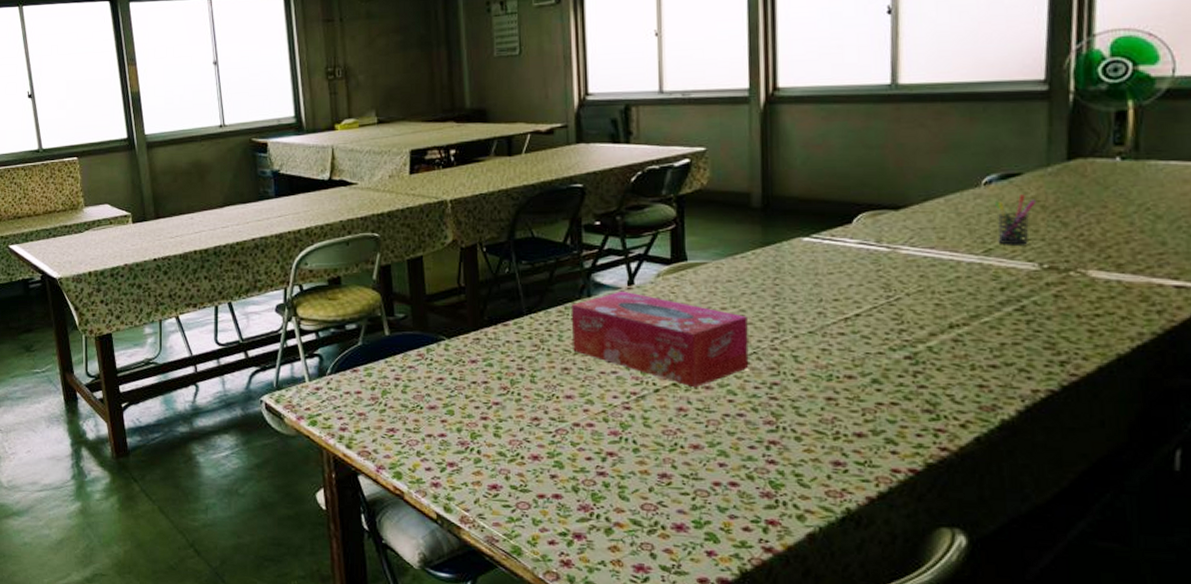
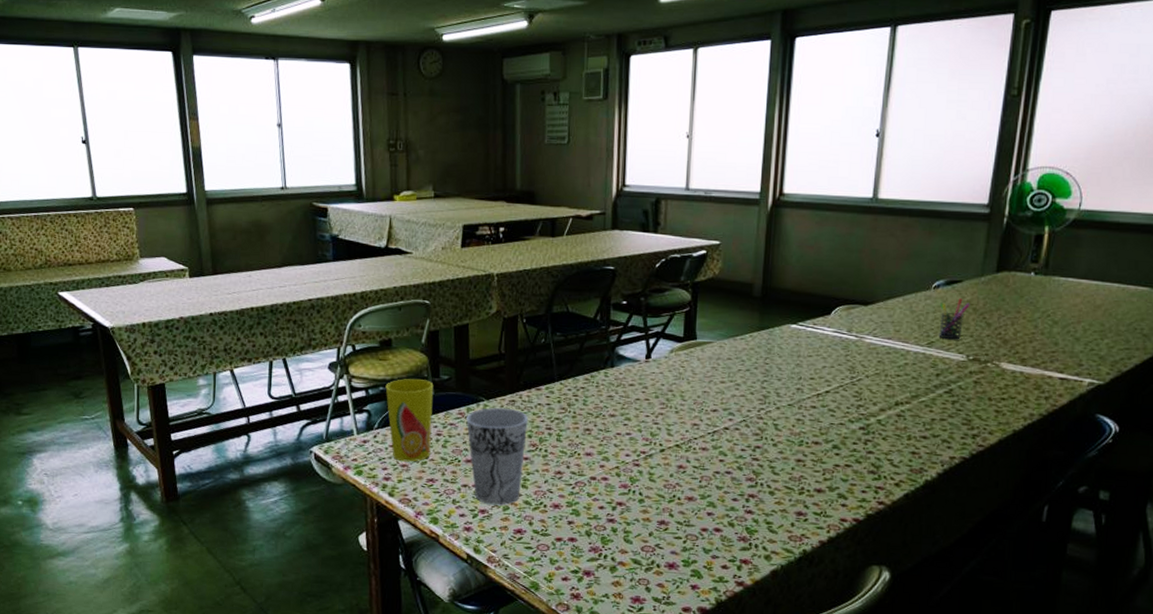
cup: none [336,319,389,410] -> present [385,379,434,462]
cup: none [427,347,496,458] -> present [466,407,528,505]
tissue box: present [570,290,749,388] -> none [595,363,741,449]

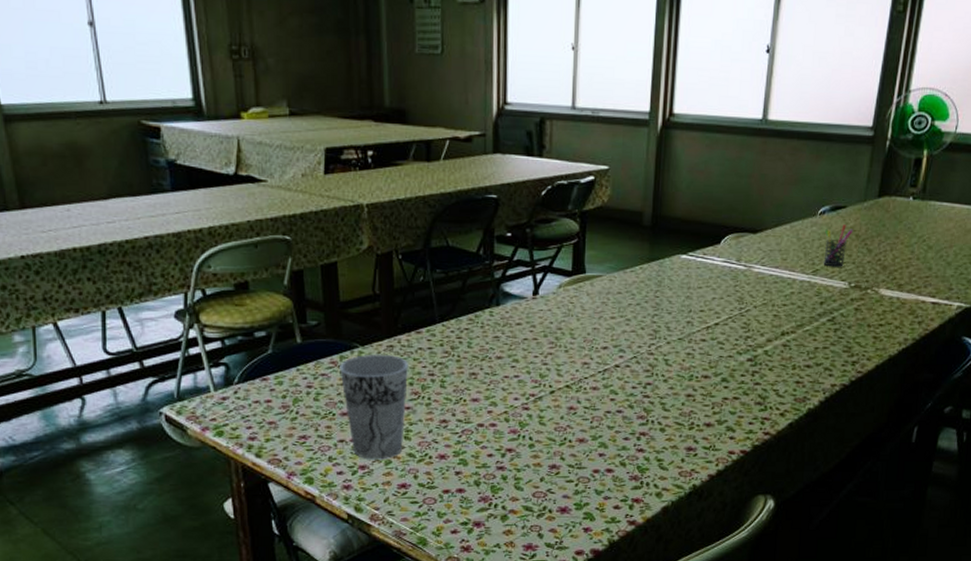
cup: present [385,379,434,462] -> none [244,326,301,419]

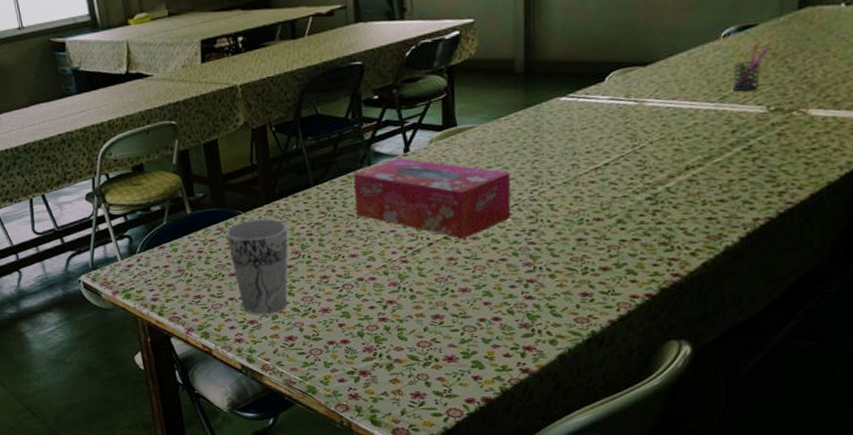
tissue box: none [480,300,631,389] -> present [353,157,511,240]

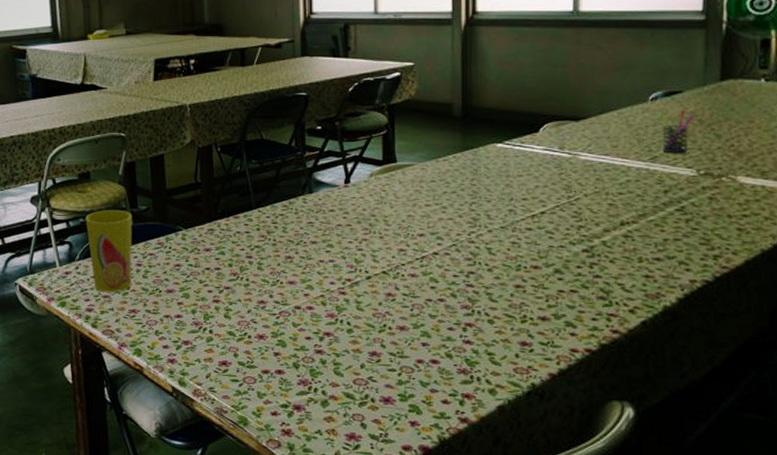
cup: none [142,200,194,282] -> present [85,210,132,293]
cup: present [225,218,289,315] -> none [166,236,227,336]
tissue box: present [353,157,511,240] -> none [294,188,449,276]

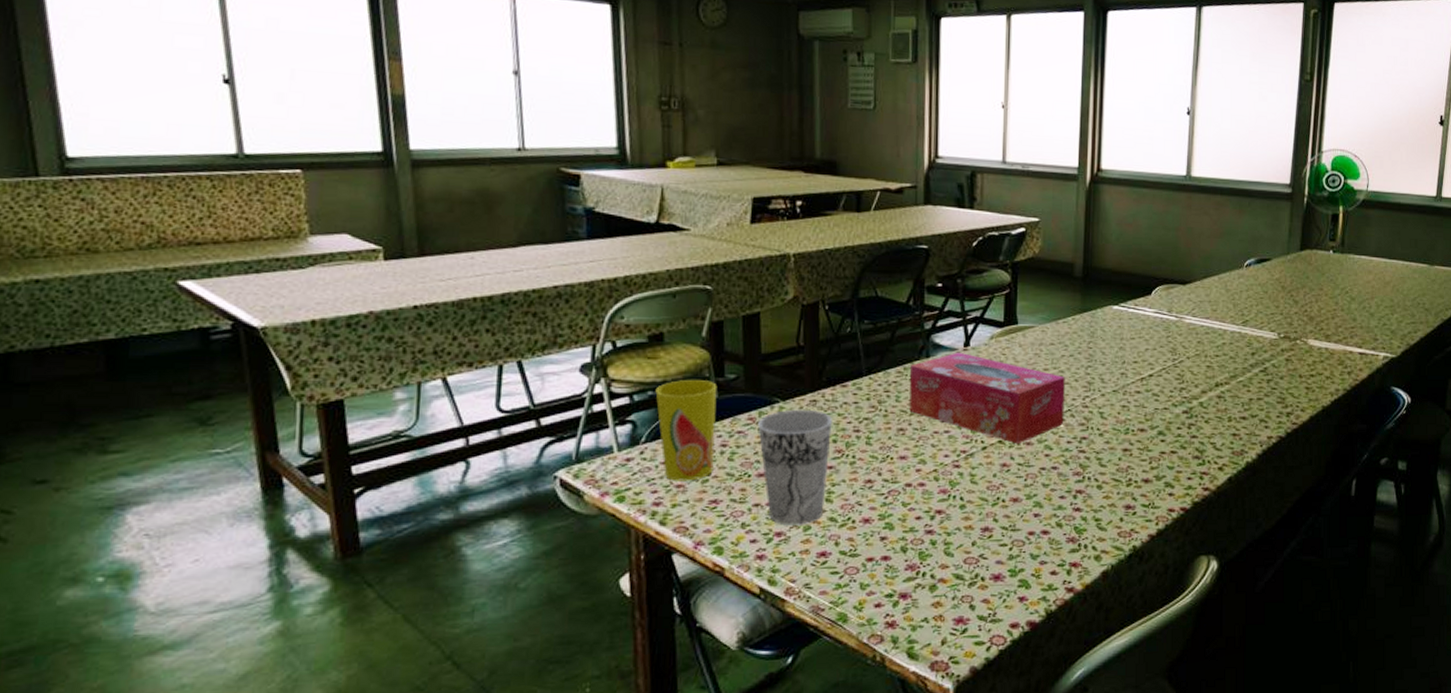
cup: none [166,236,227,336] -> present [758,409,832,526]
tissue box: none [294,188,449,276] -> present [909,352,1065,445]
pen holder: present [660,110,695,154] -> none [1252,276,1279,318]

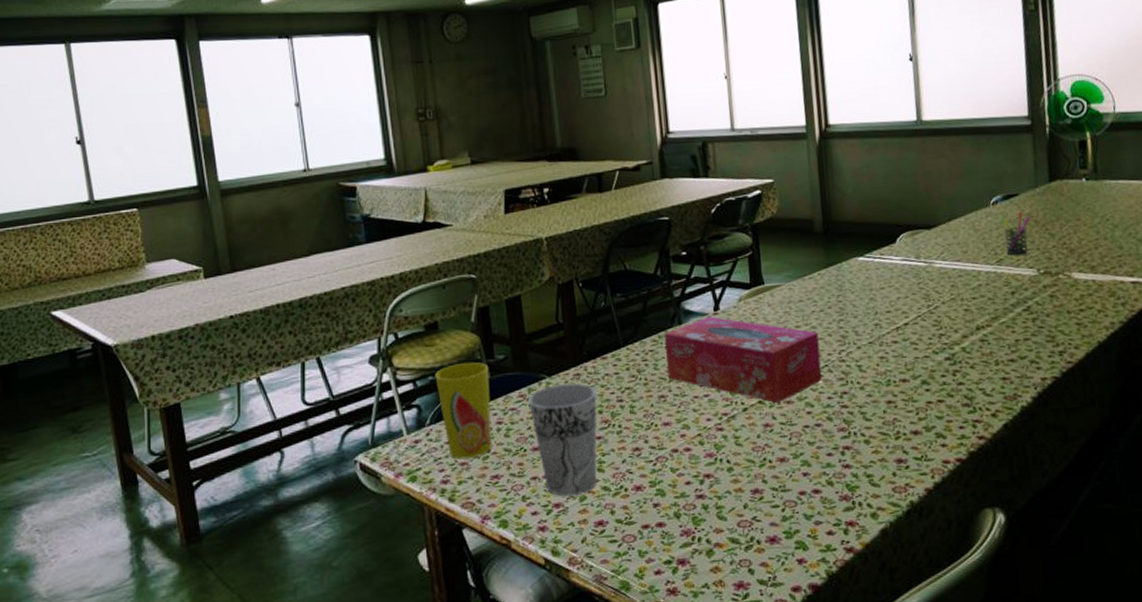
pen holder: none [1252,276,1279,318] -> present [1001,212,1031,255]

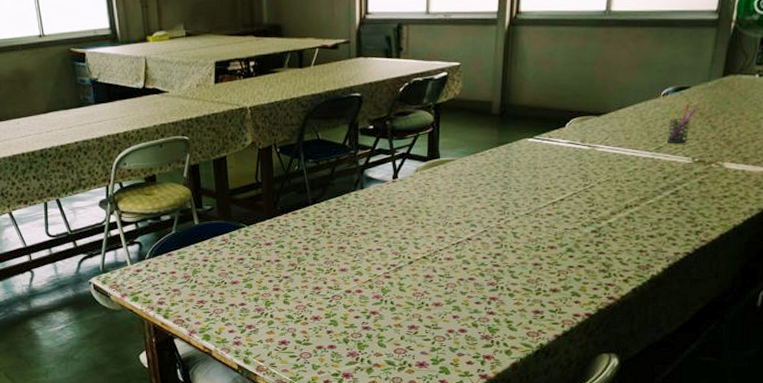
cup: present [435,362,492,459] -> none [153,211,199,287]
cup: present [528,383,598,497] -> none [230,232,286,321]
tissue box: present [664,316,822,404] -> none [347,183,482,260]

